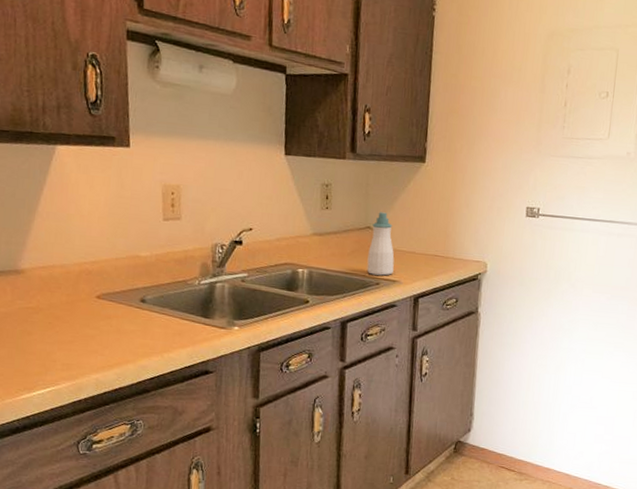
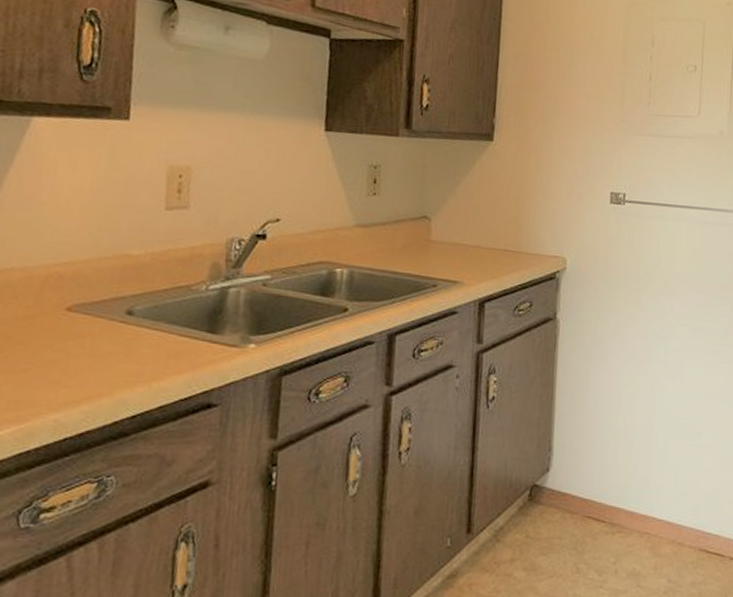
soap bottle: present [367,212,395,276] -> none [421,198,456,276]

